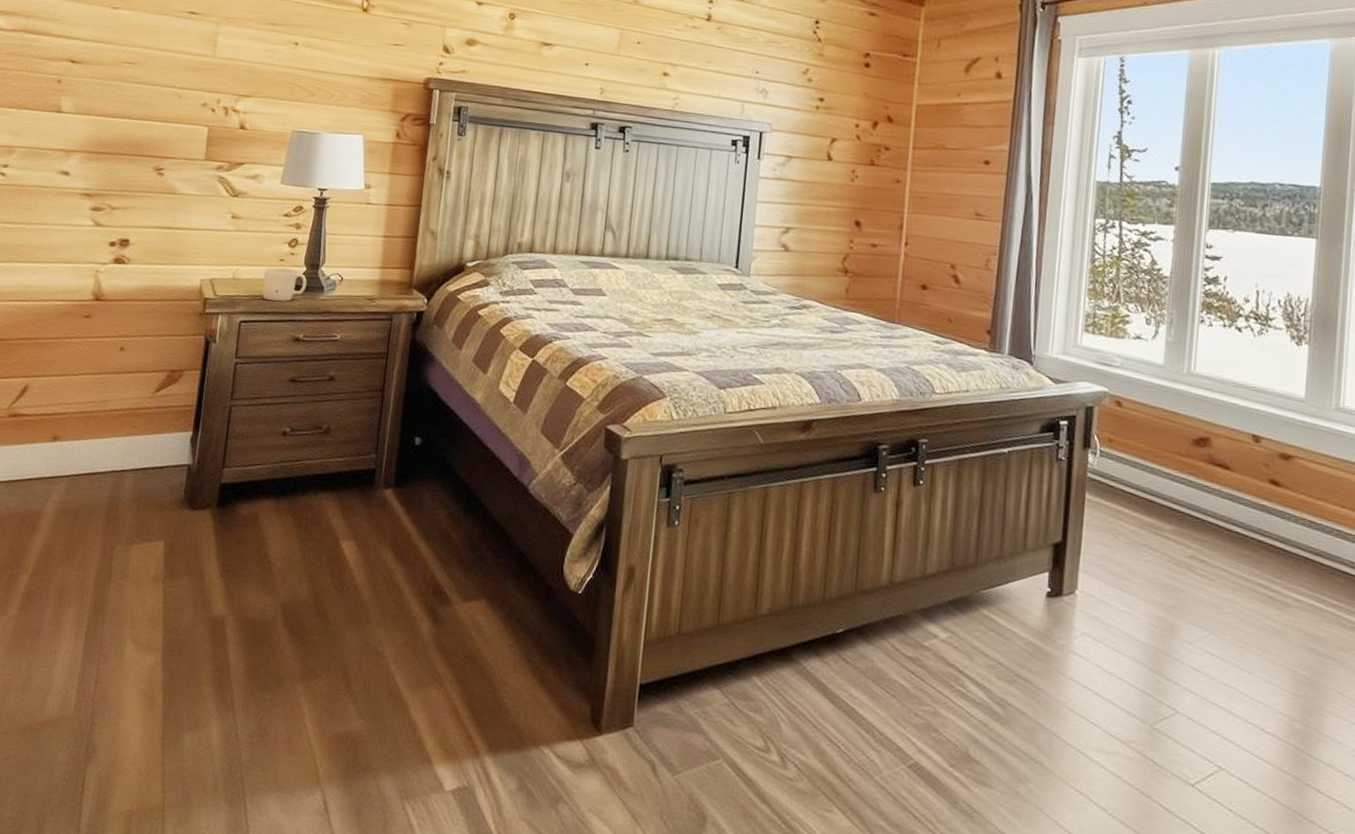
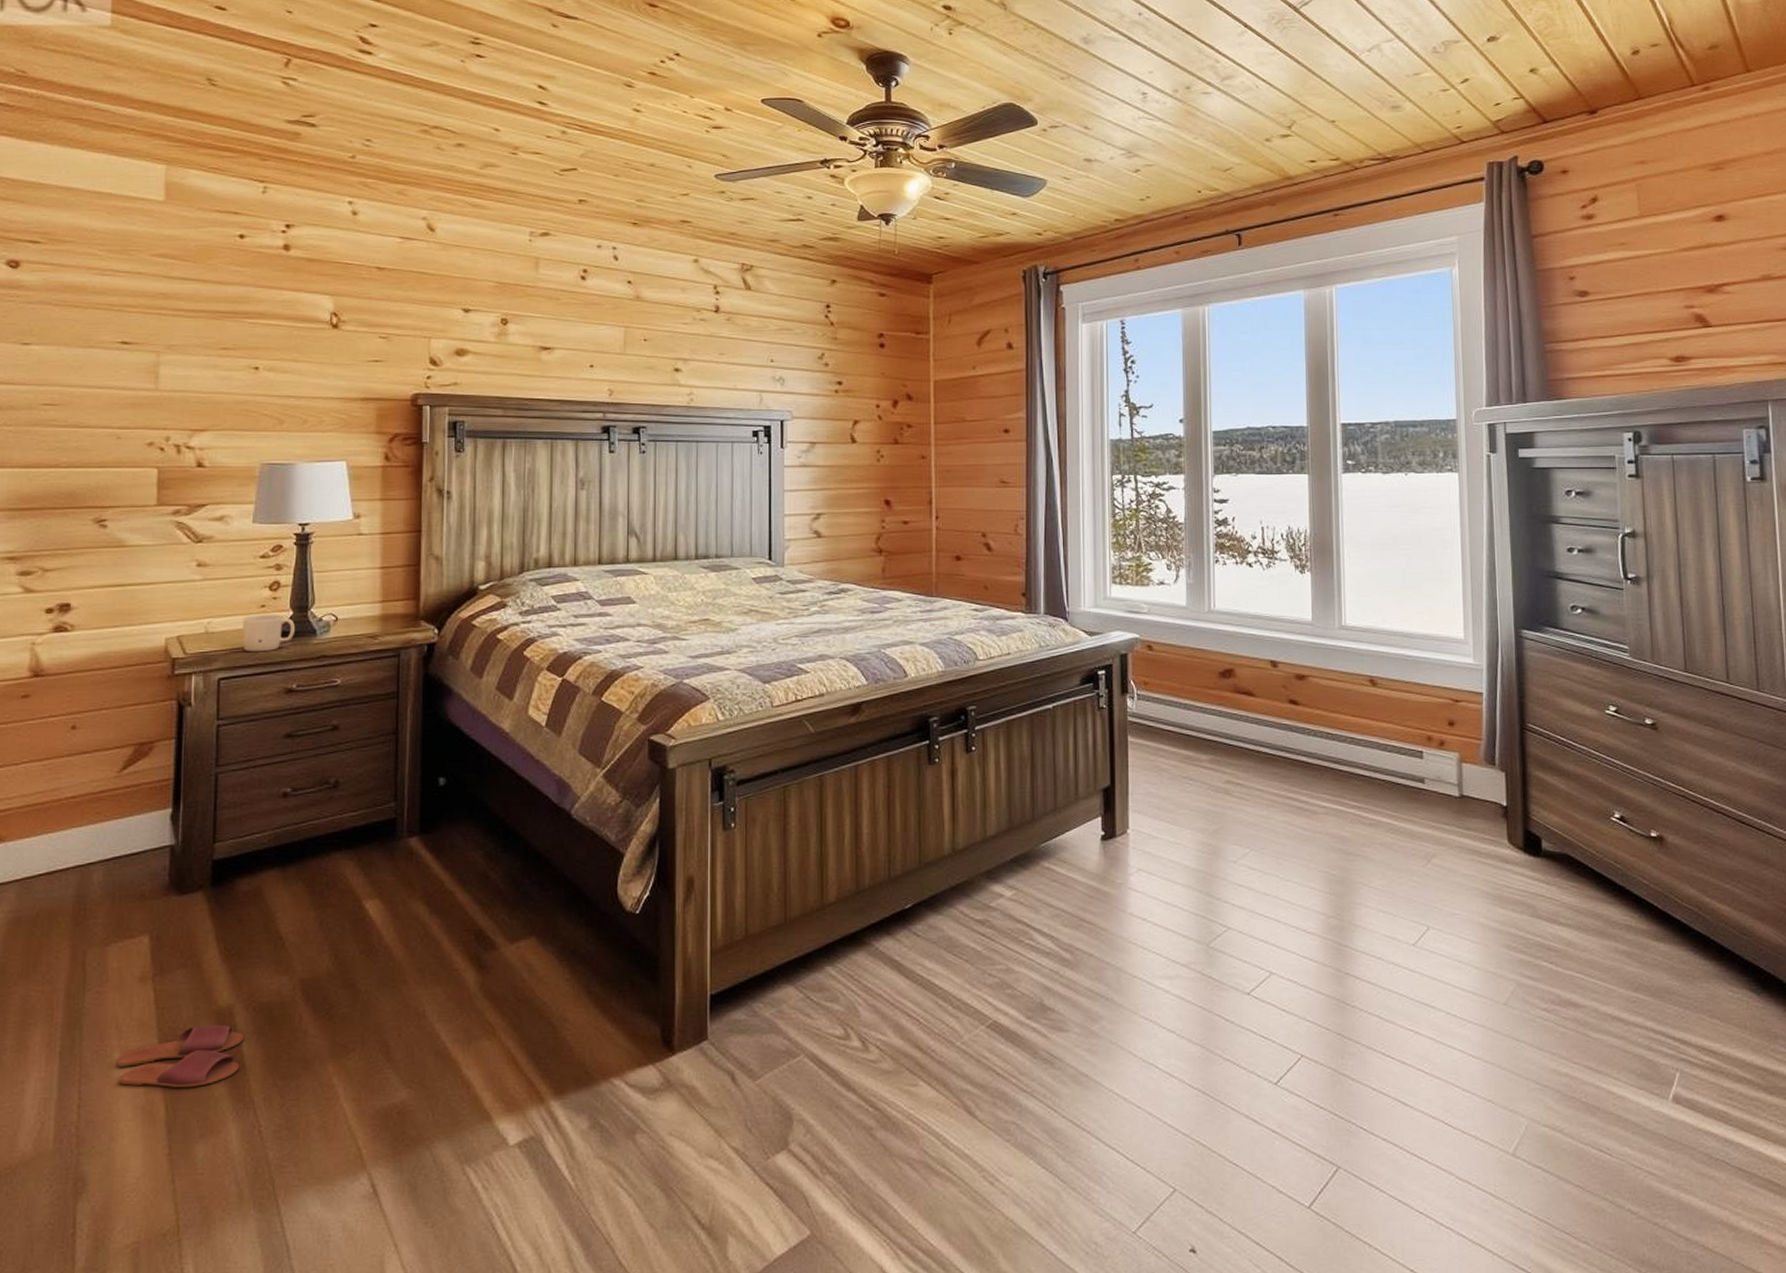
slippers: none [129,629,232,684] -> present [117,1024,244,1088]

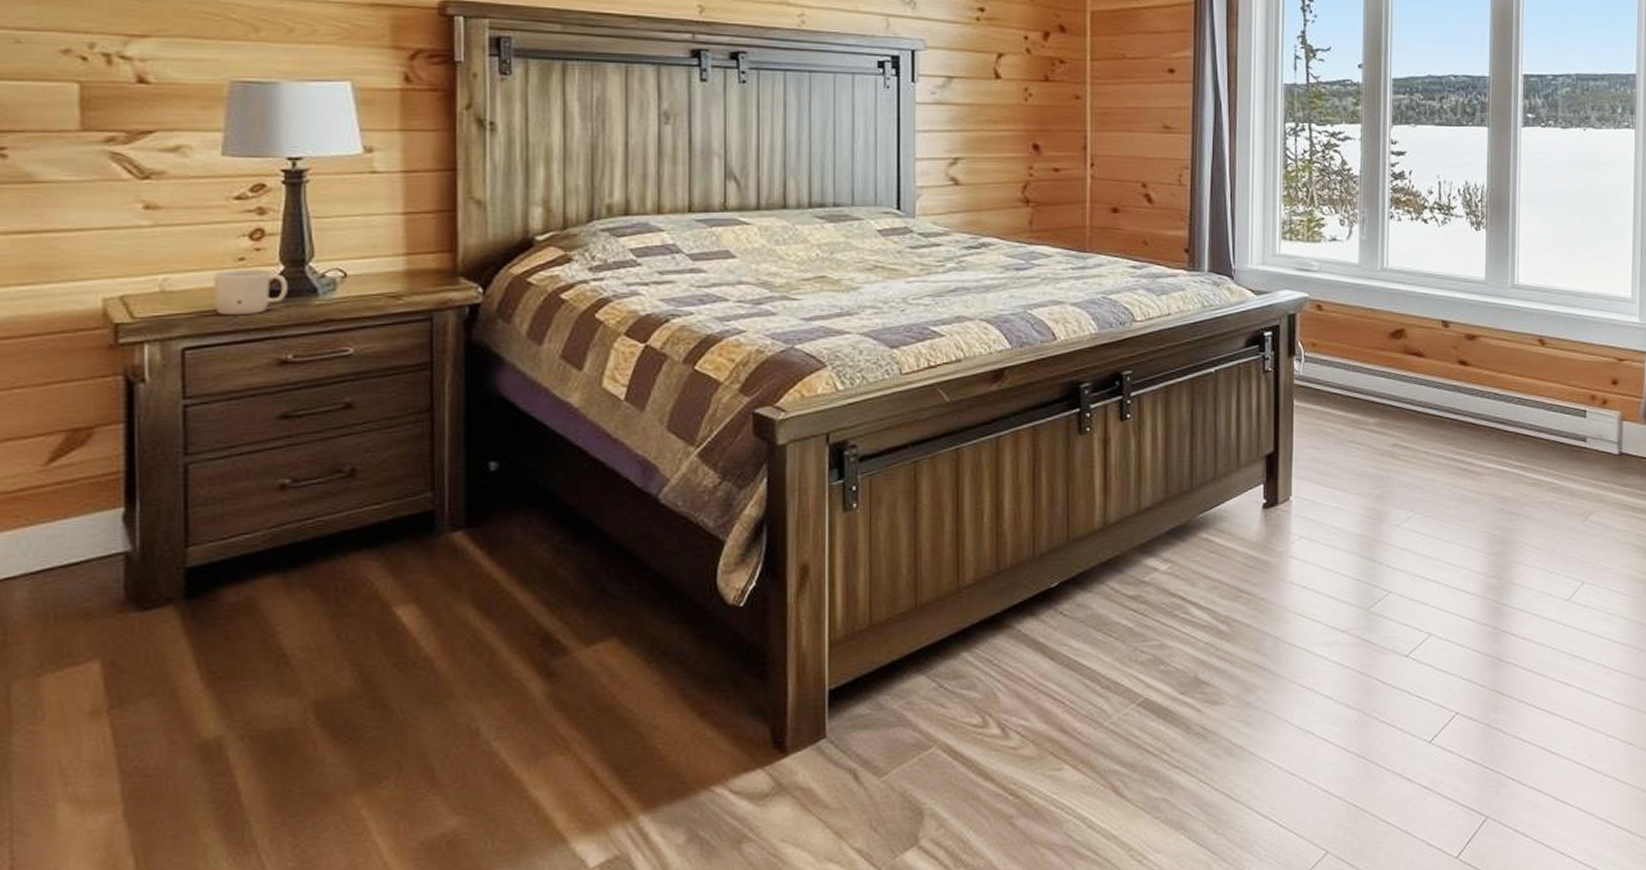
slippers: present [117,1024,244,1088] -> none [63,759,240,839]

